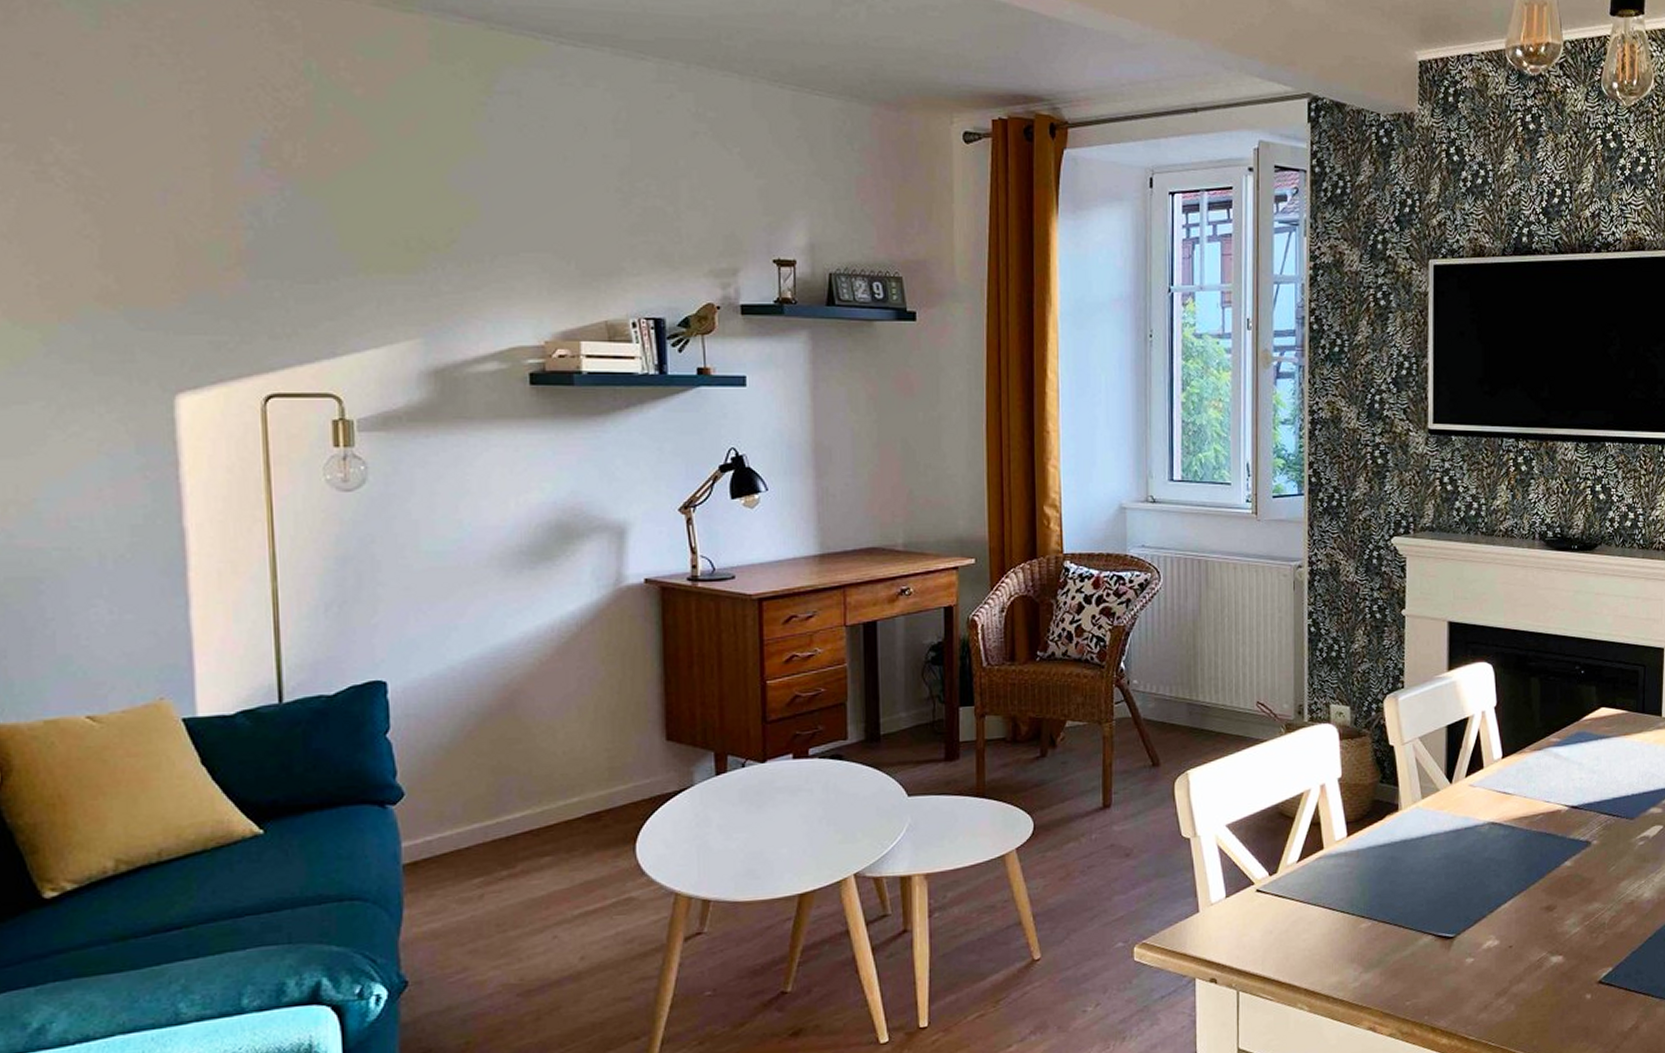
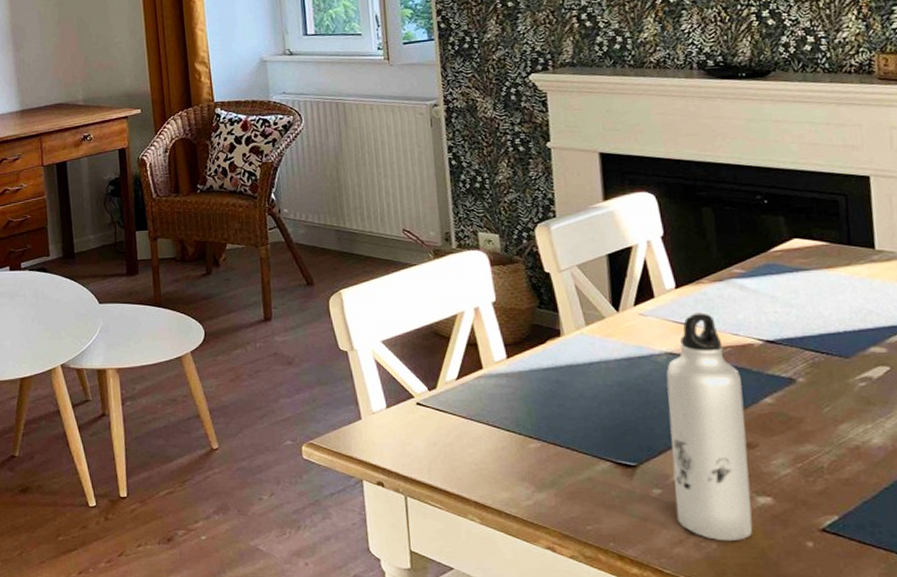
water bottle: none [1484,781,1548,1002] -> present [666,312,753,542]

